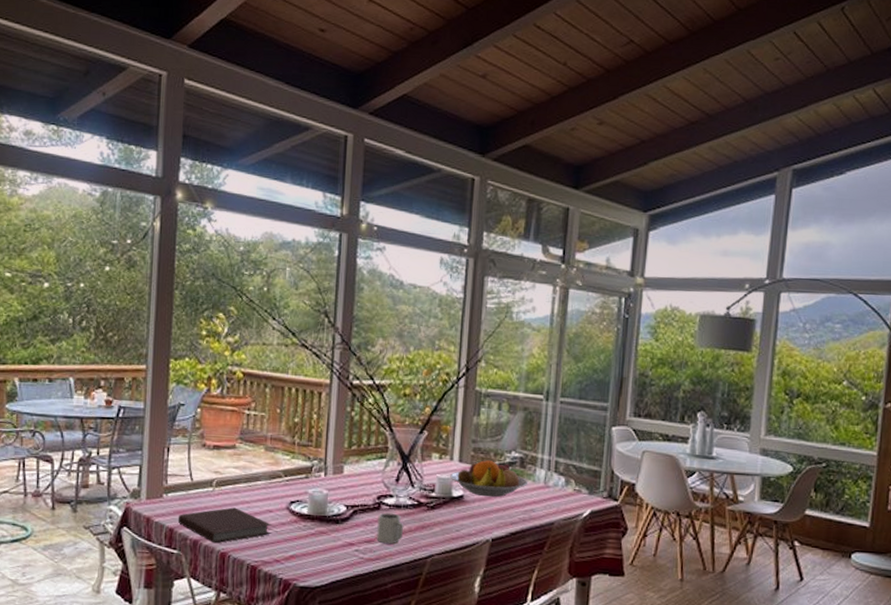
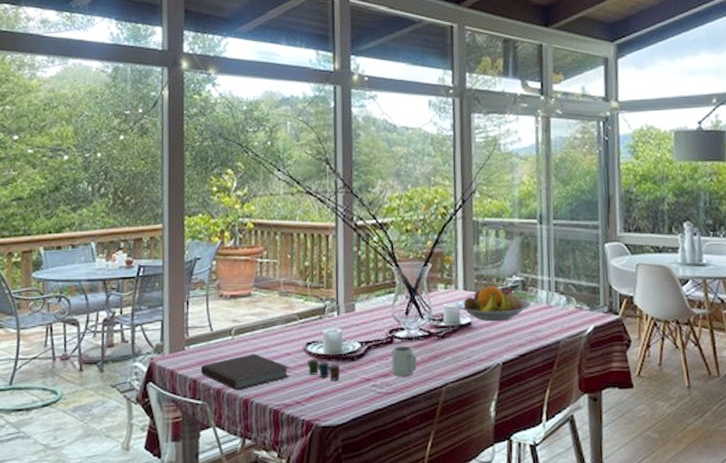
cup: none [289,518,323,542] -> present [307,358,340,381]

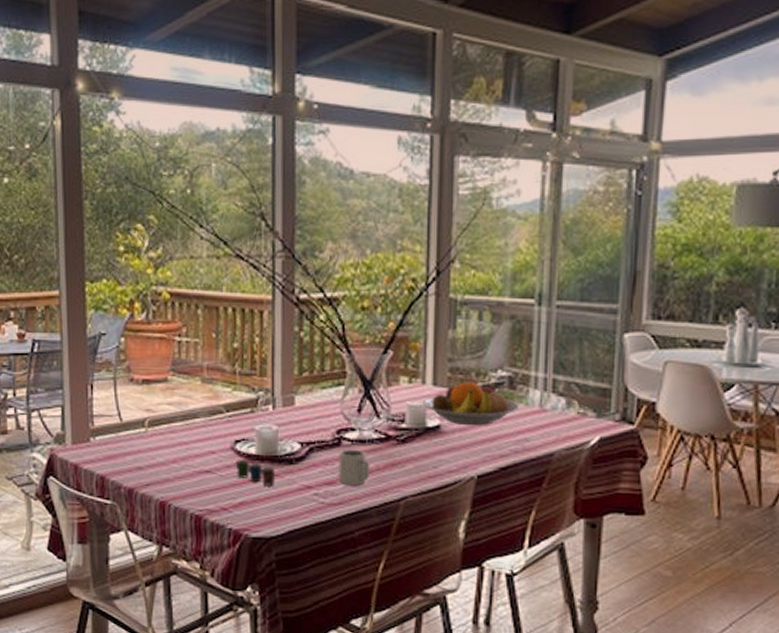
notebook: present [200,354,291,391] -> none [108,450,216,492]

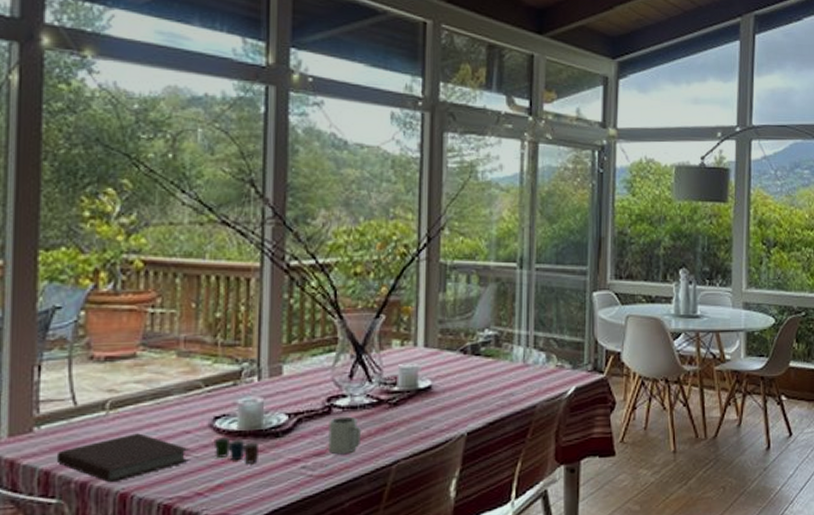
notebook: none [108,450,216,492] -> present [56,433,190,483]
fruit bowl: present [423,382,520,426] -> none [414,342,505,385]

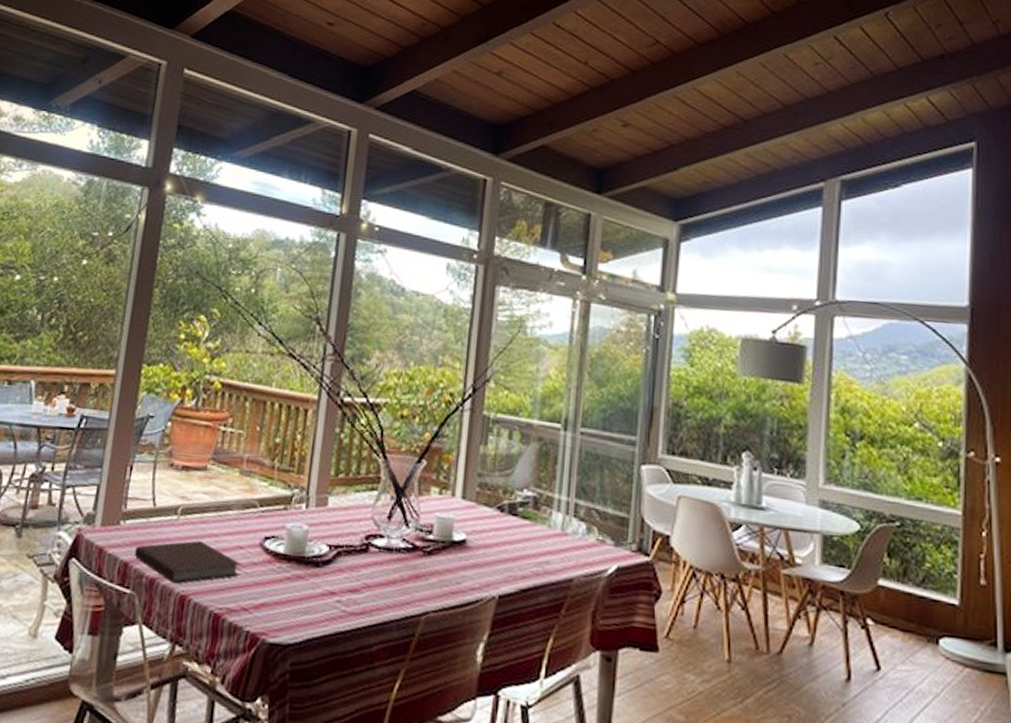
cup: present [213,436,258,464] -> none [262,557,300,589]
cup: present [328,416,362,455] -> none [362,556,395,596]

